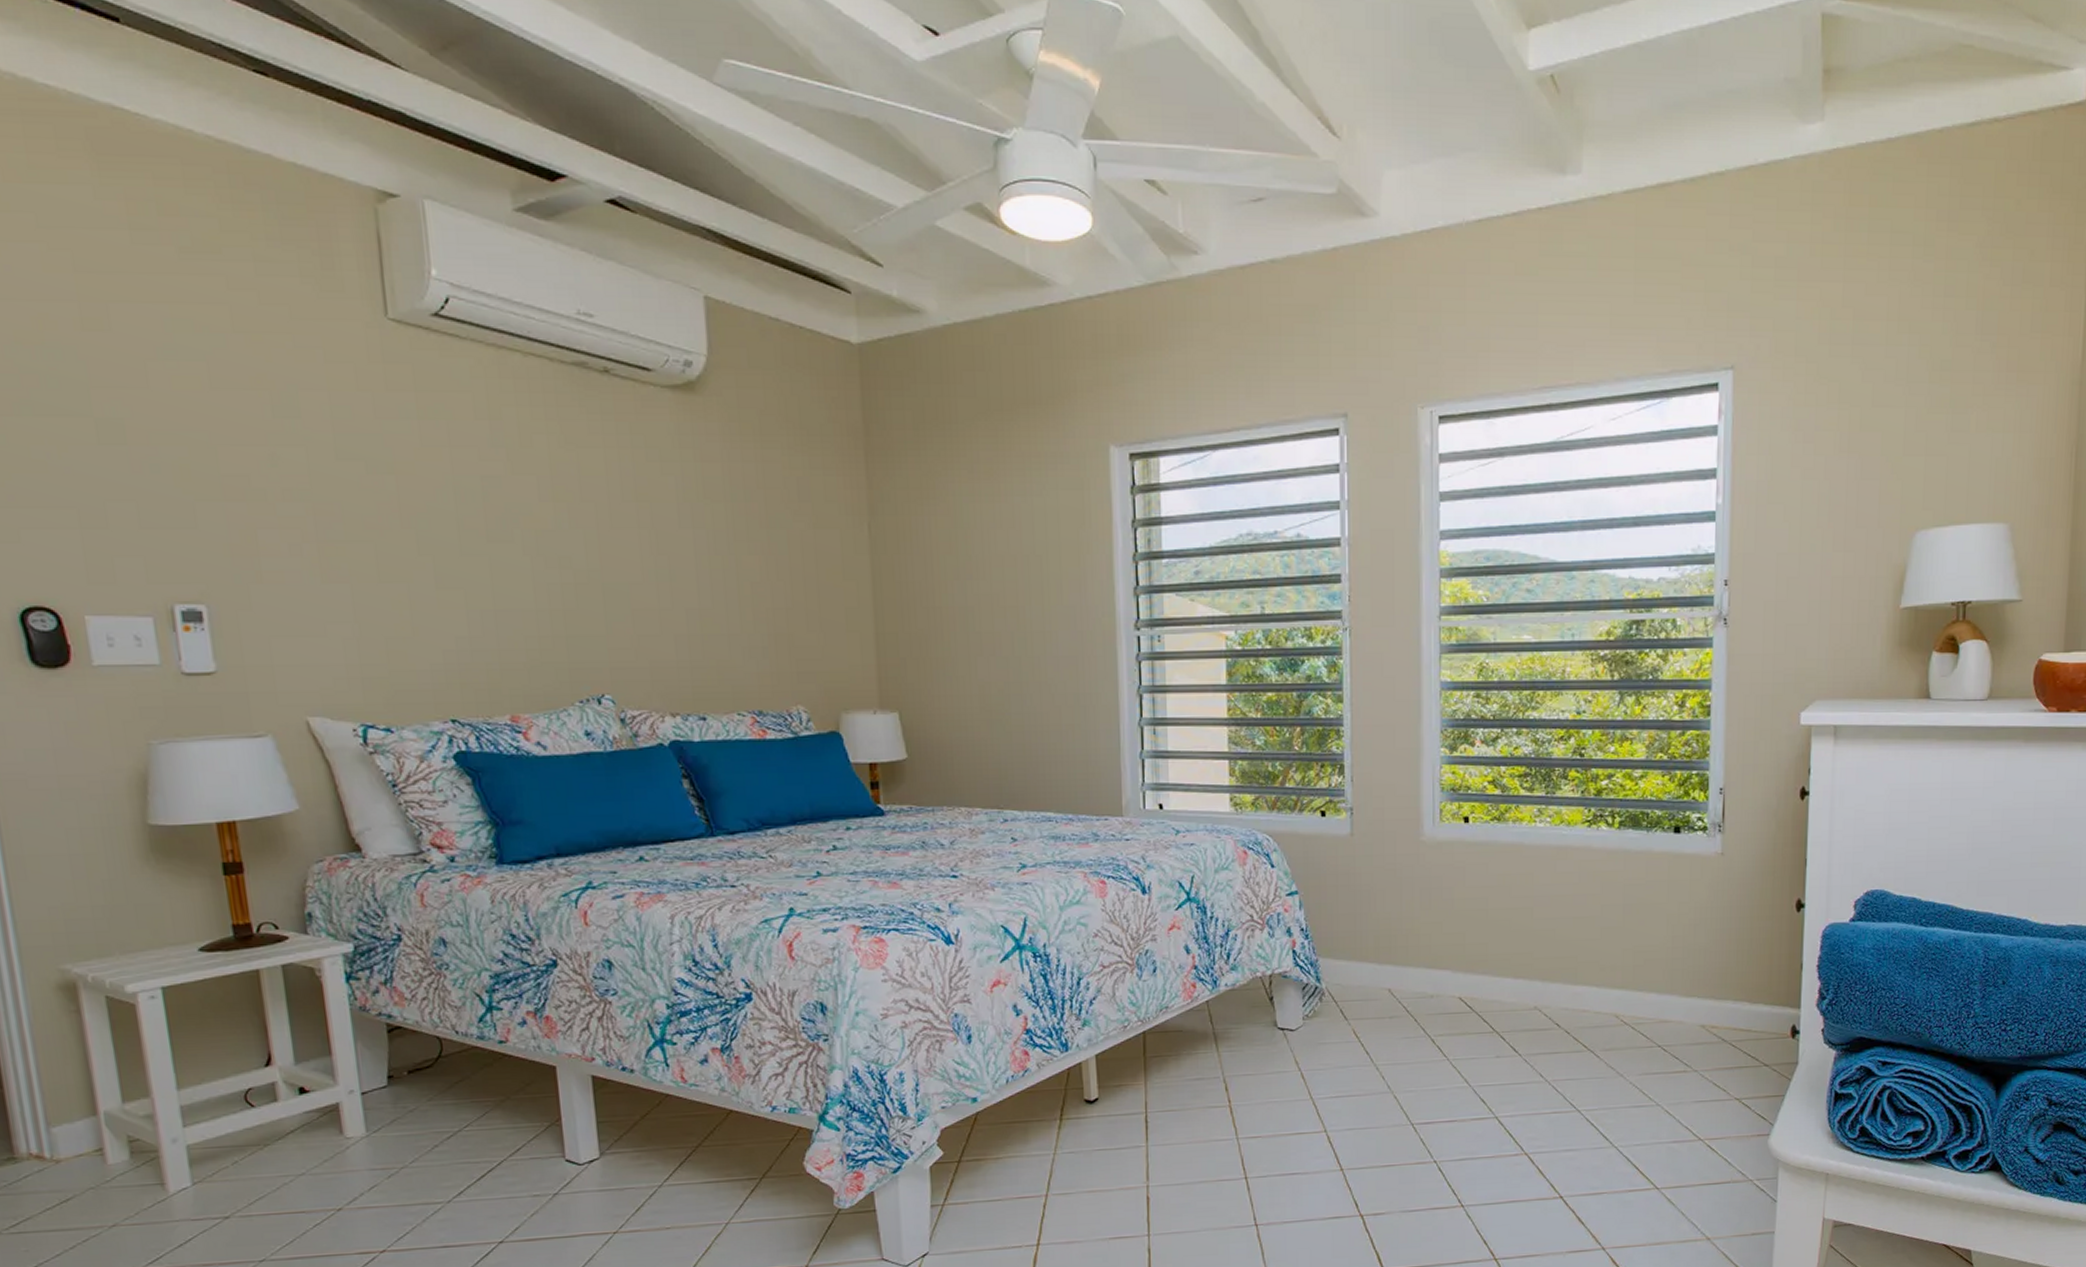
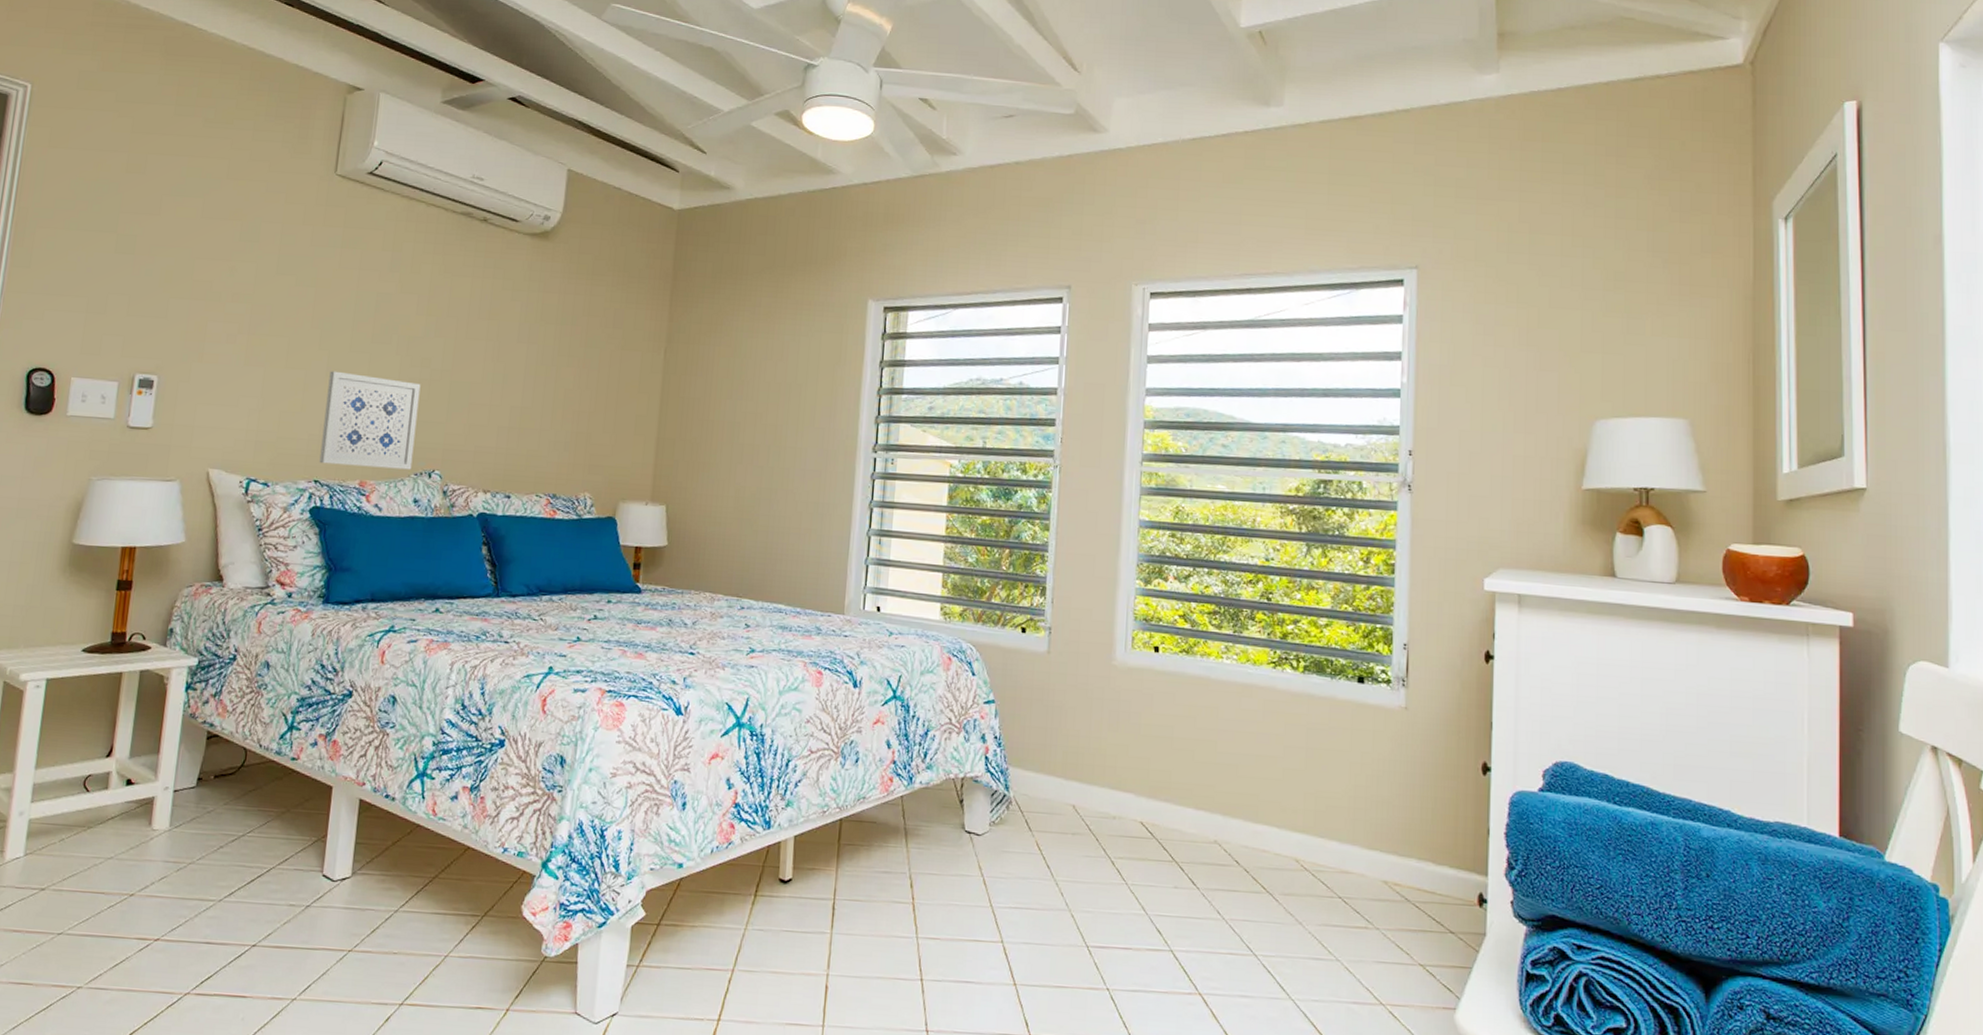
wall art: none [440,581,574,699] -> present [319,371,421,470]

